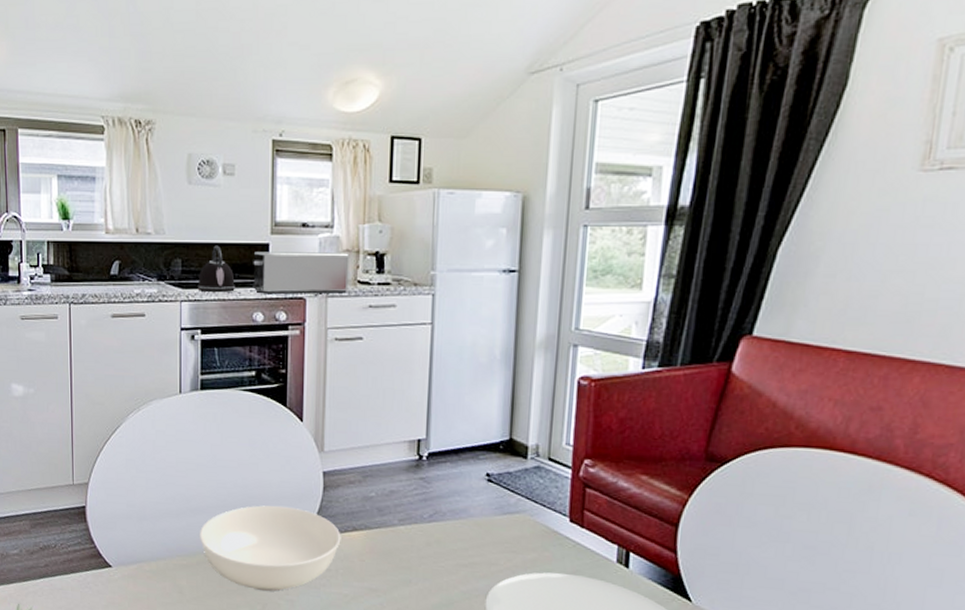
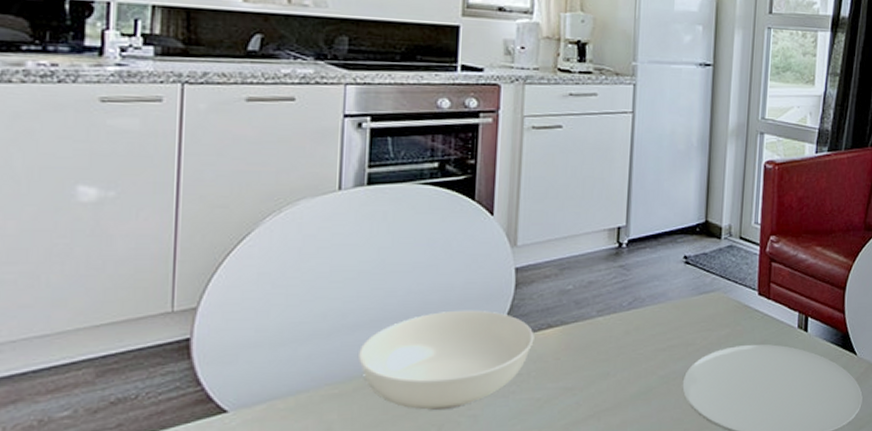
kettle: present [197,245,235,293] -> none [368,23,417,77]
toaster: present [253,251,349,295] -> none [438,33,550,82]

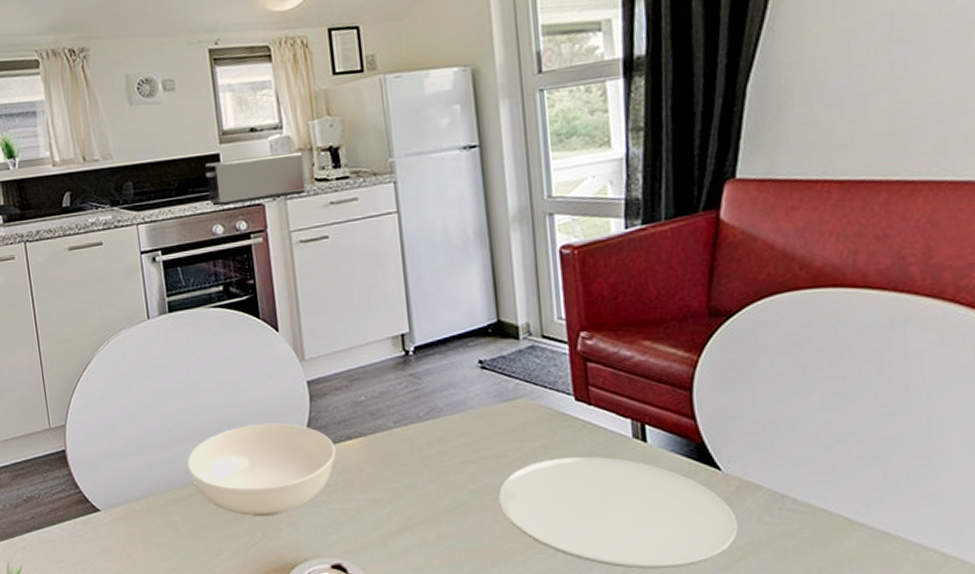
toaster: none [438,33,550,82] -> present [204,152,307,206]

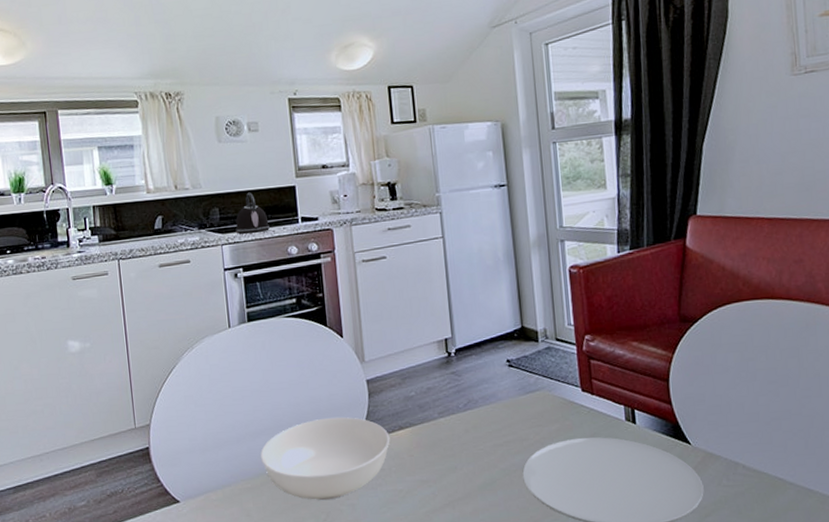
kettle: none [152,162,191,213] -> present [235,192,270,235]
toaster: present [204,152,307,206] -> none [282,186,369,230]

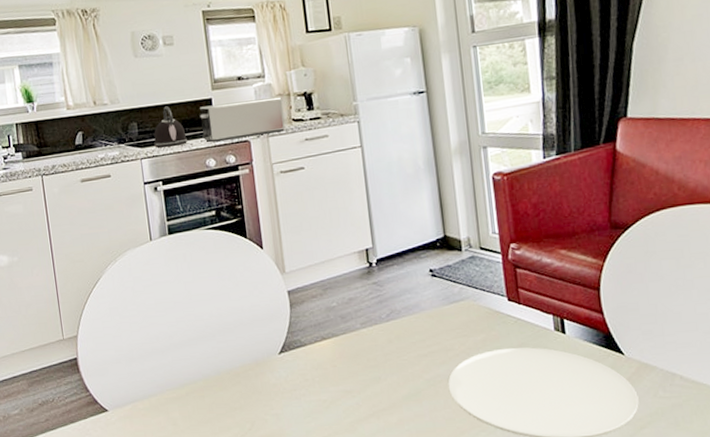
bowl: present [260,417,390,501] -> none [184,328,313,410]
toaster: none [282,186,369,230] -> present [199,97,286,143]

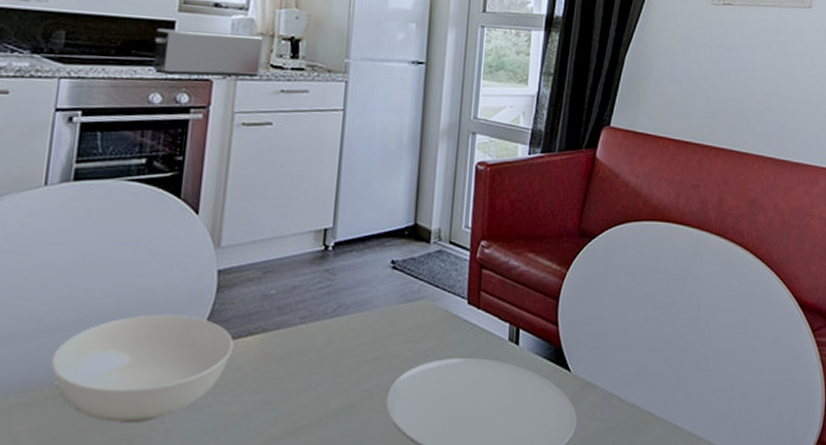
kettle: present [154,106,188,149] -> none [83,18,131,71]
bowl: none [184,328,313,410] -> present [50,314,234,424]

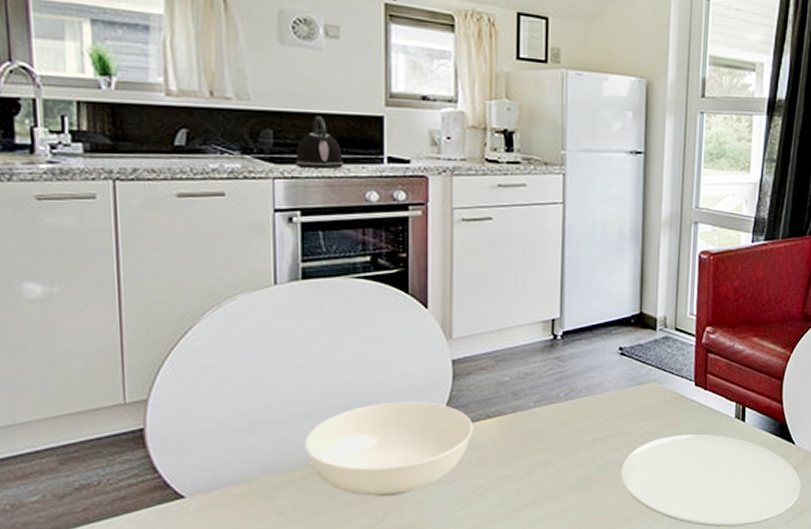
kettle: none [83,18,131,71] -> present [295,115,343,170]
toaster: present [152,28,264,78] -> none [364,124,476,173]

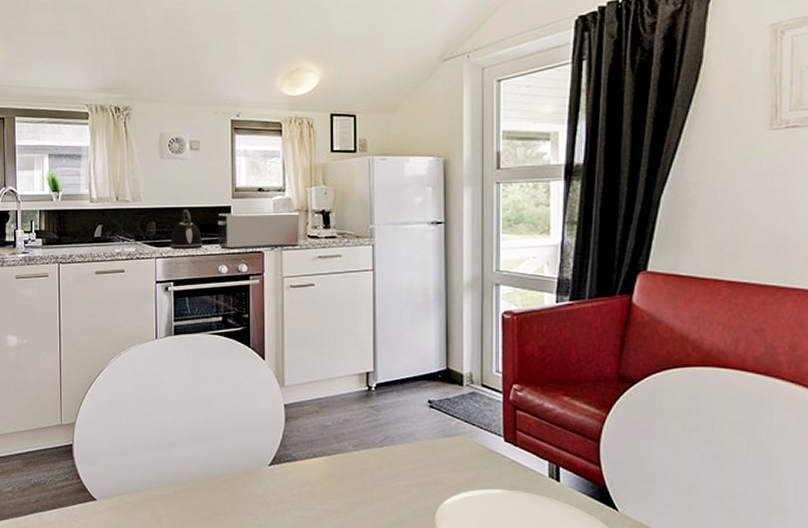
bowl: present [303,401,474,497] -> none [175,437,303,518]
toaster: none [364,124,476,173] -> present [217,212,300,250]

